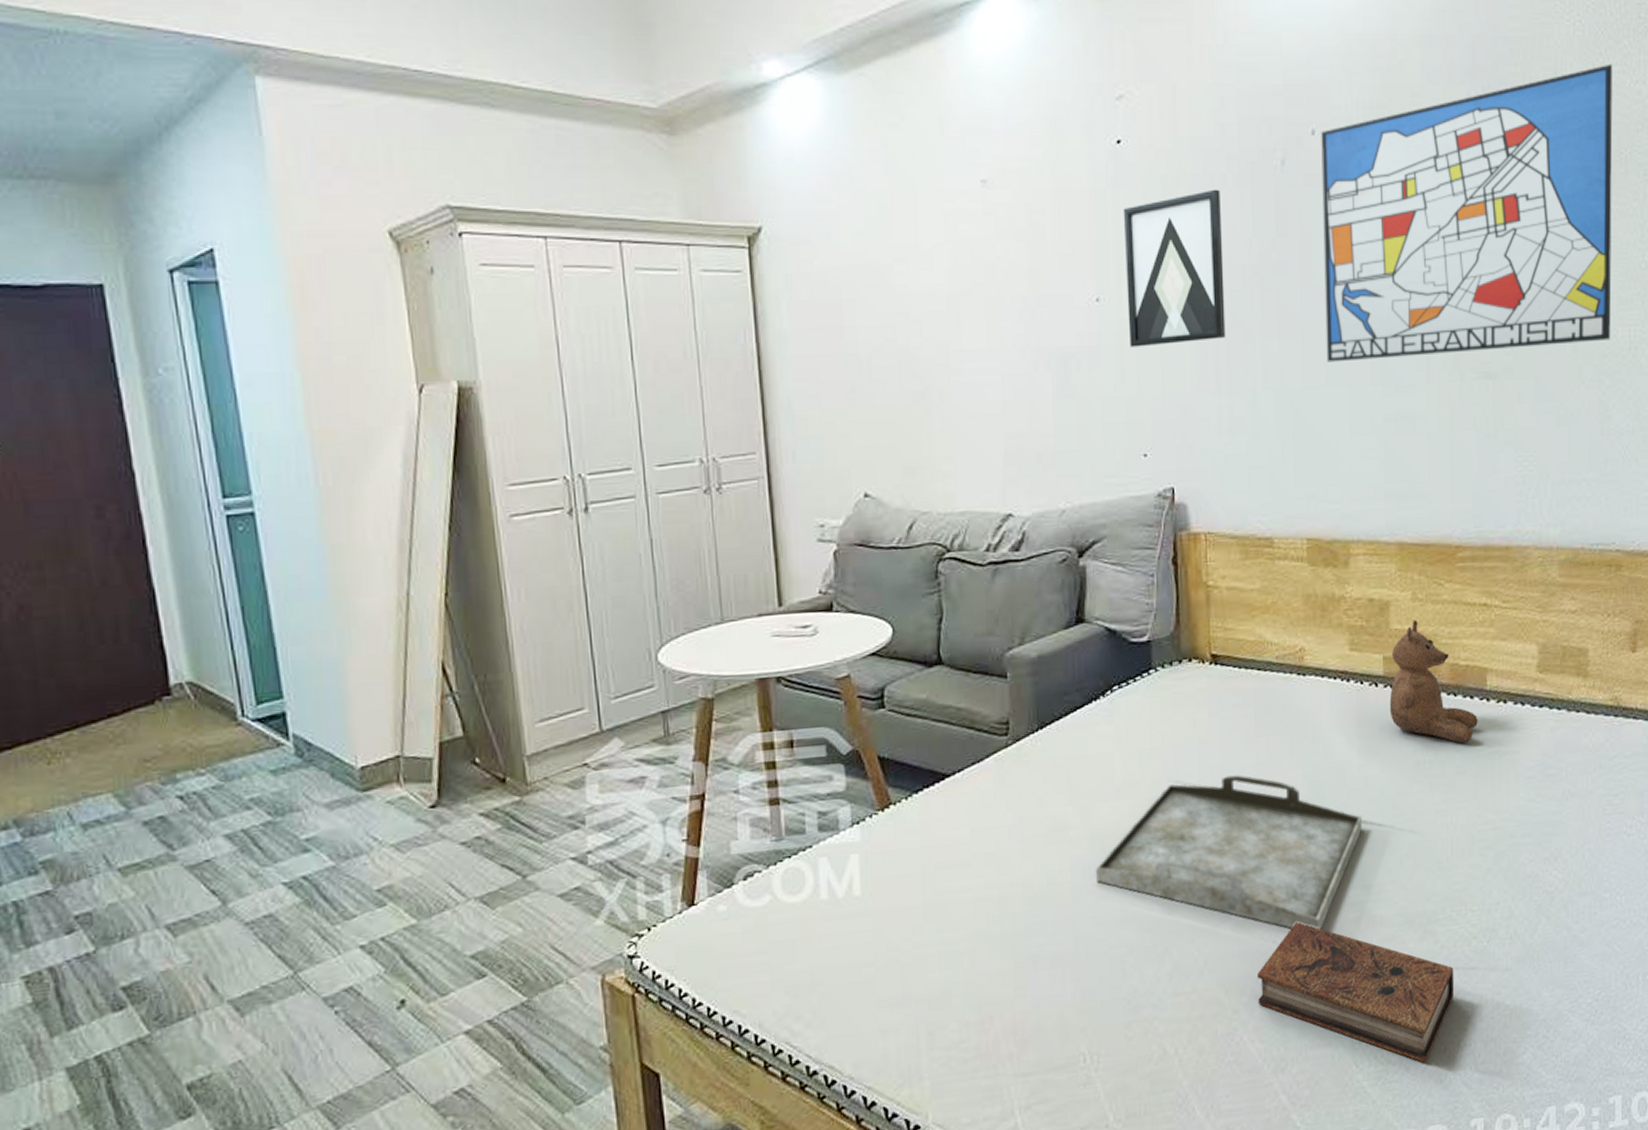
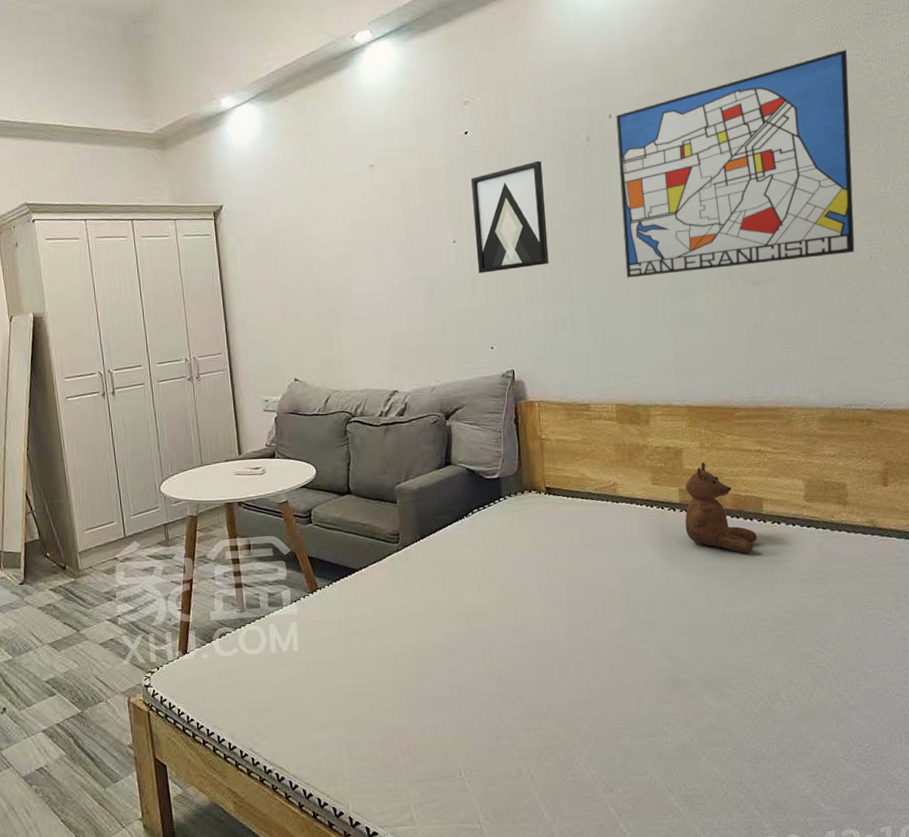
serving tray: present [1096,774,1363,930] -> none [465,573,667,688]
book: present [1257,922,1455,1064] -> none [589,681,747,792]

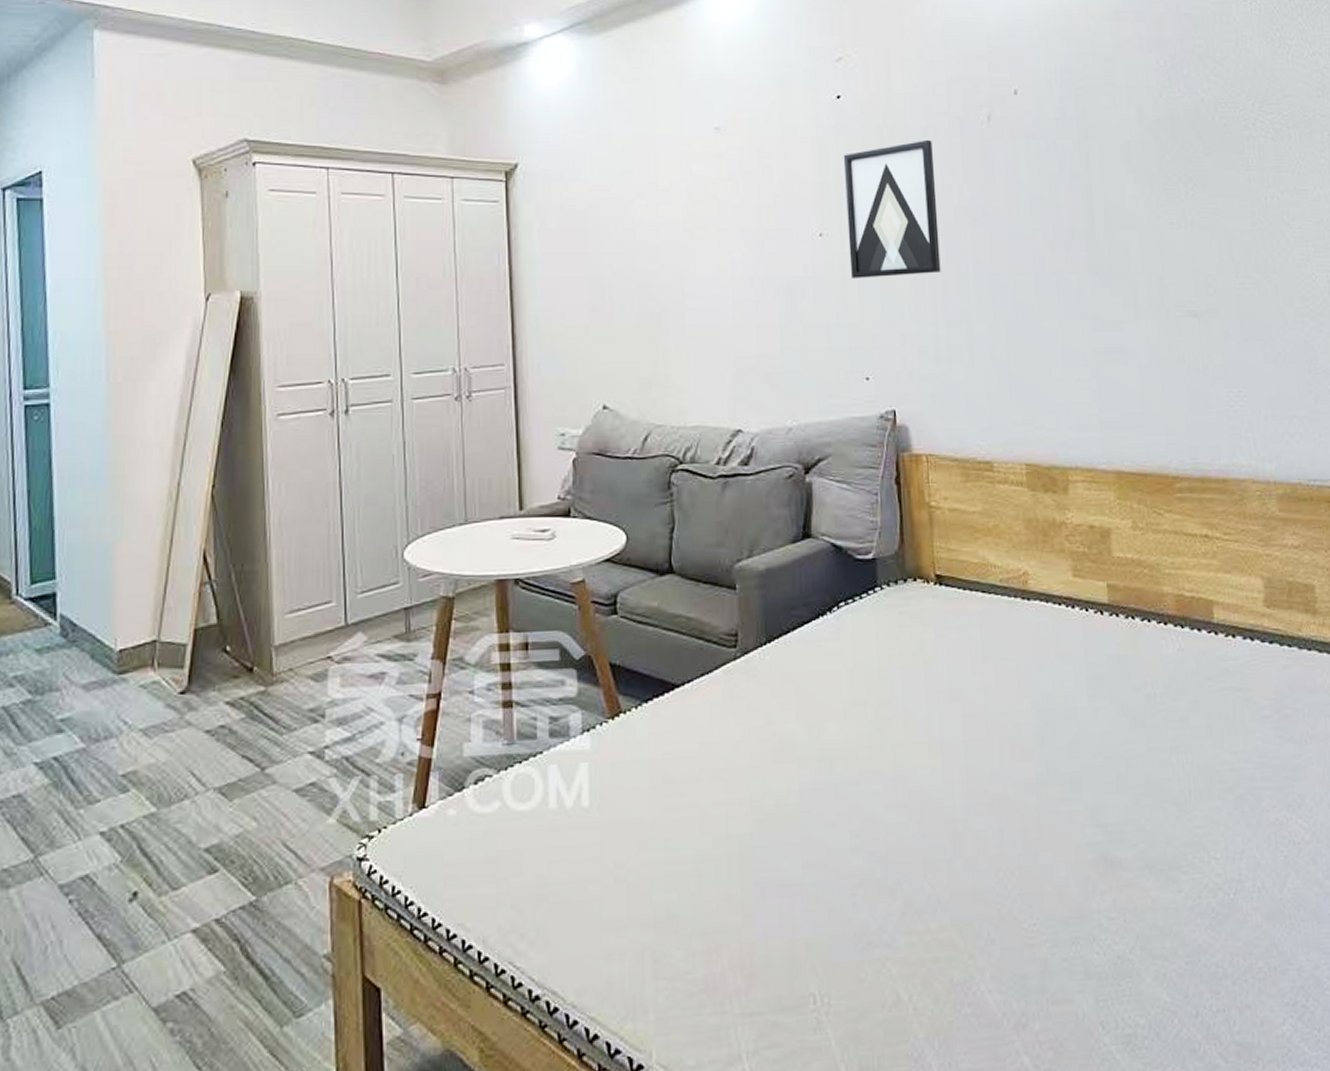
wall art: present [616,49,855,278] -> none [1023,38,1310,298]
teddy bear: present [685,462,757,554] -> none [1115,548,1207,677]

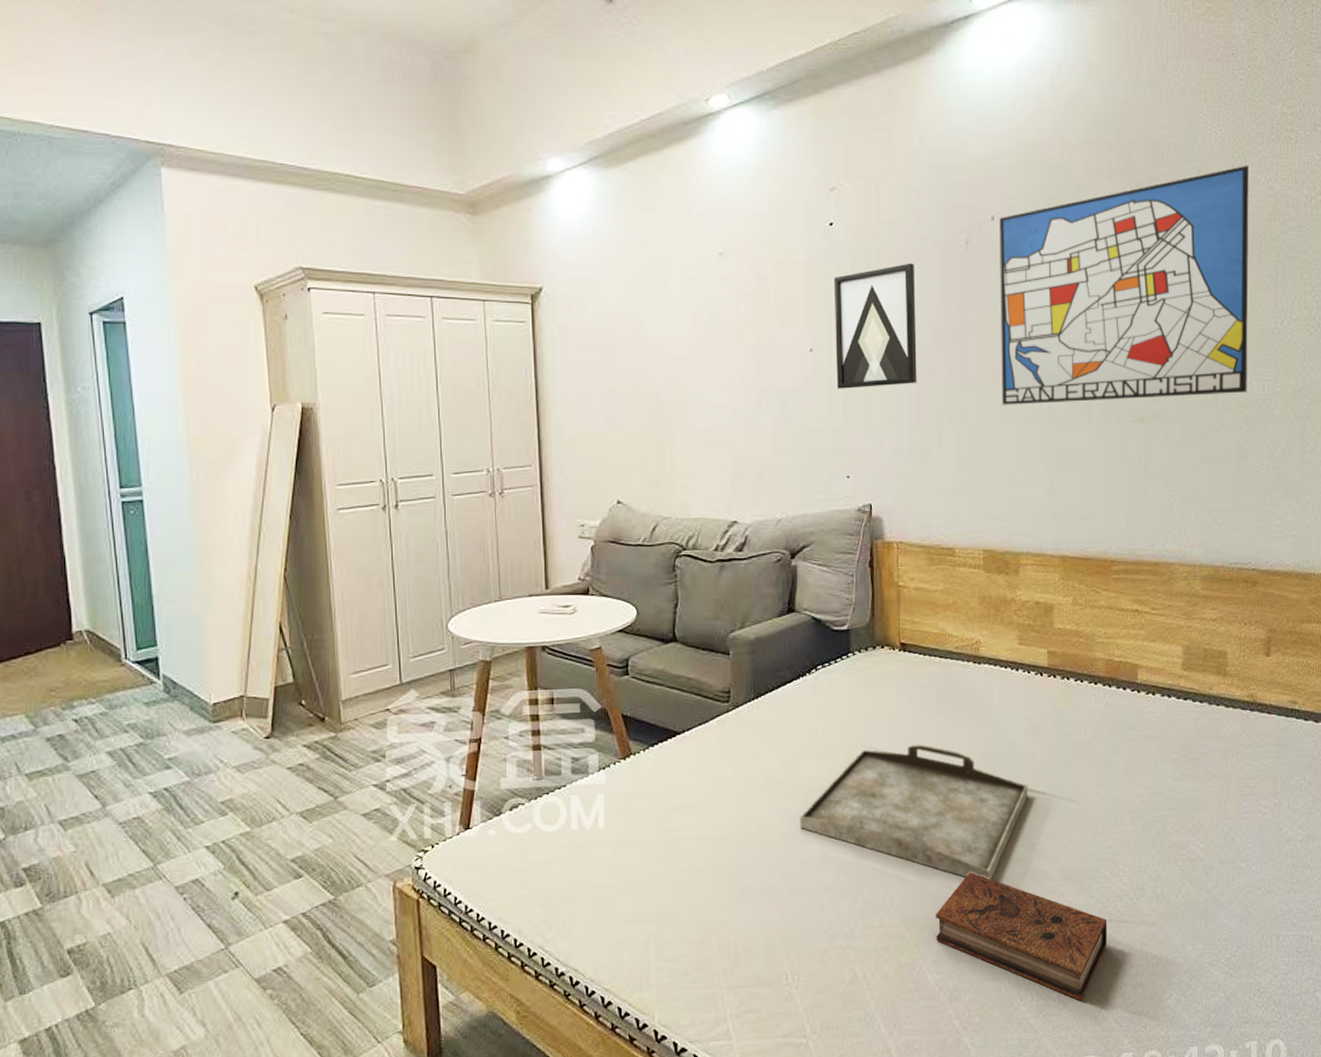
serving tray: none [824,699,1095,870] -> present [800,744,1029,880]
book: none [993,860,1203,1030] -> present [936,872,1108,1002]
wall art: none [1023,38,1310,298] -> present [999,165,1249,405]

